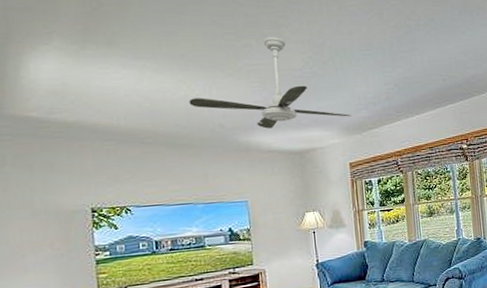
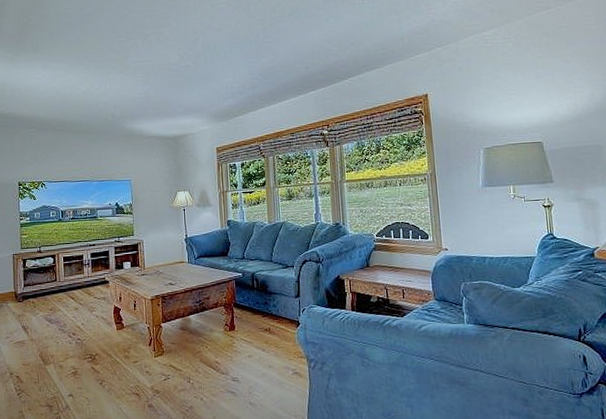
ceiling fan: present [189,37,351,129] -> none [89,36,219,117]

